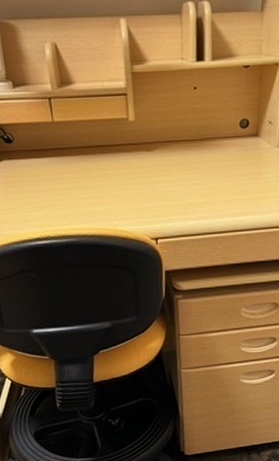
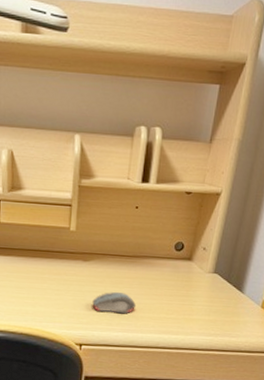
computer mouse: none [162,178,209,203] -> present [92,291,137,314]

